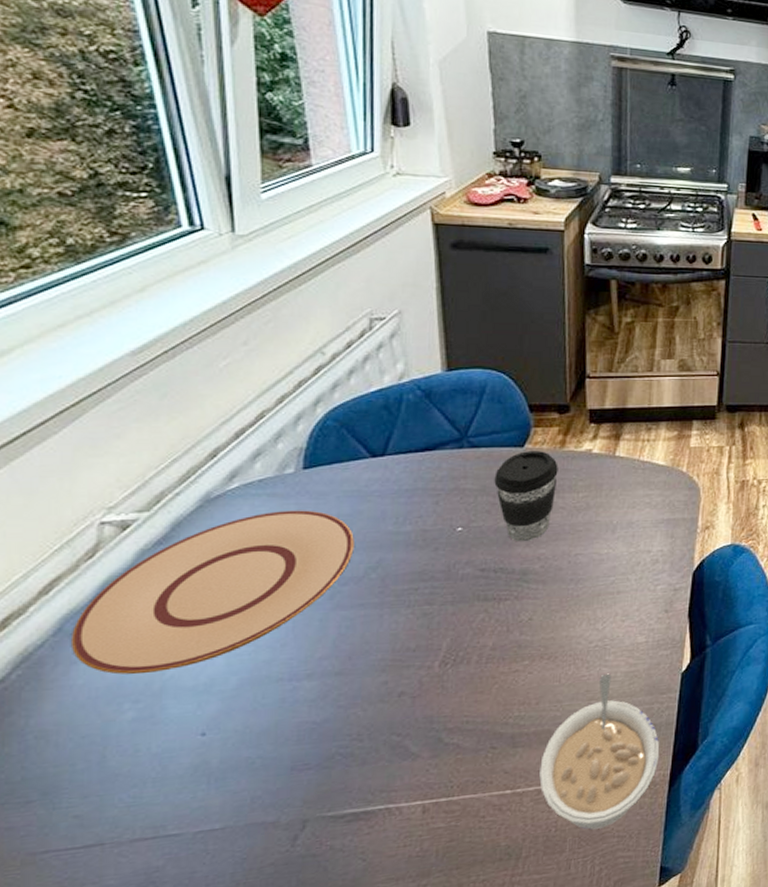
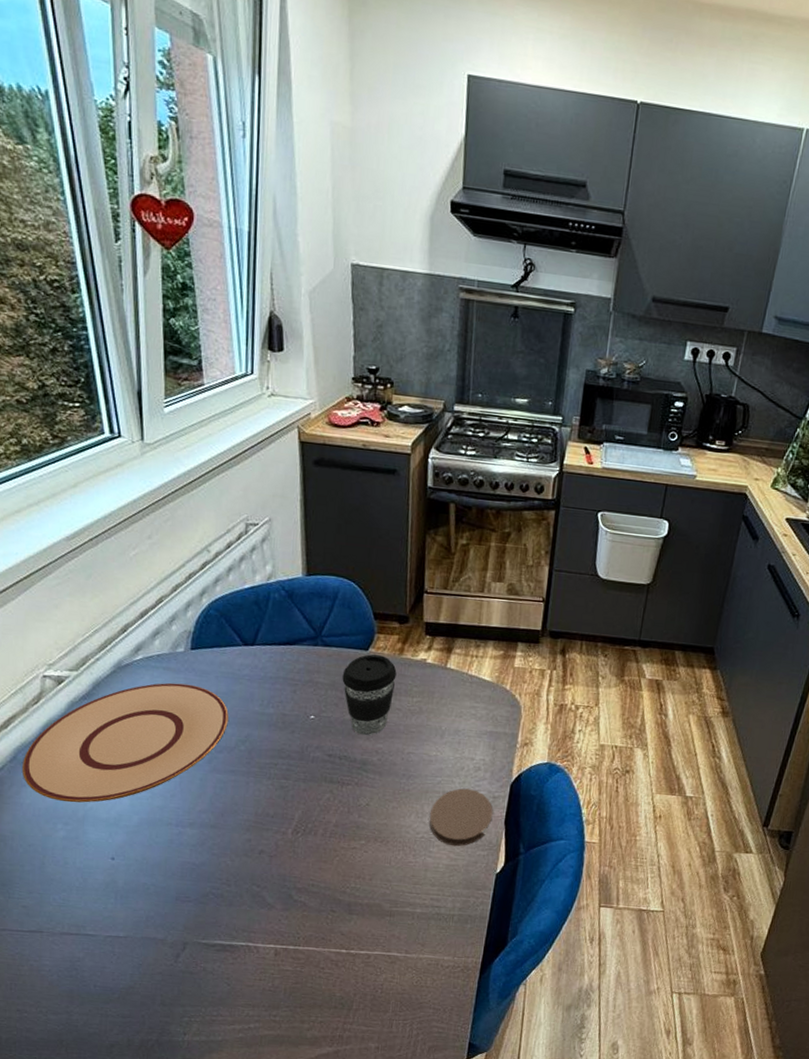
legume: present [539,673,660,830] -> none [369,863,473,998]
coaster: none [603,584,675,651] -> present [429,788,493,847]

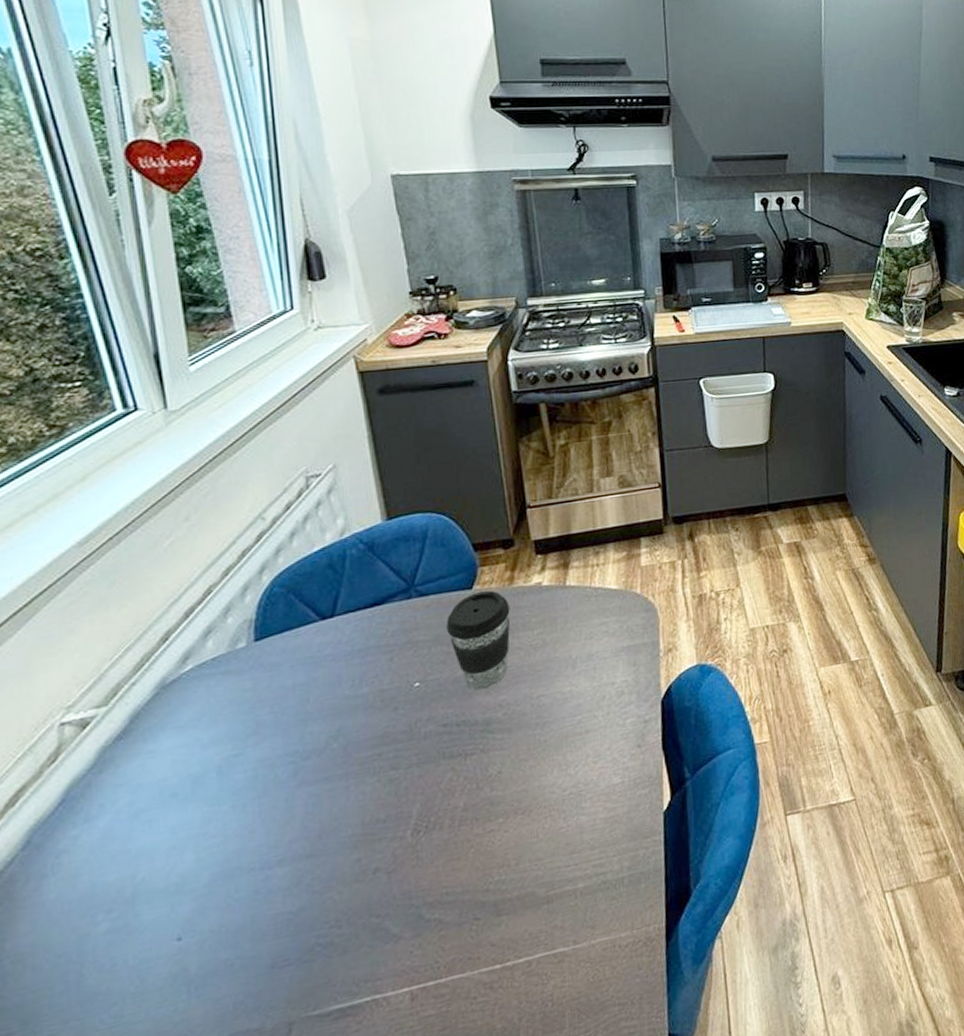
plate: present [23,682,229,803] -> none [41,683,313,884]
coaster: present [429,788,493,847] -> none [574,718,648,794]

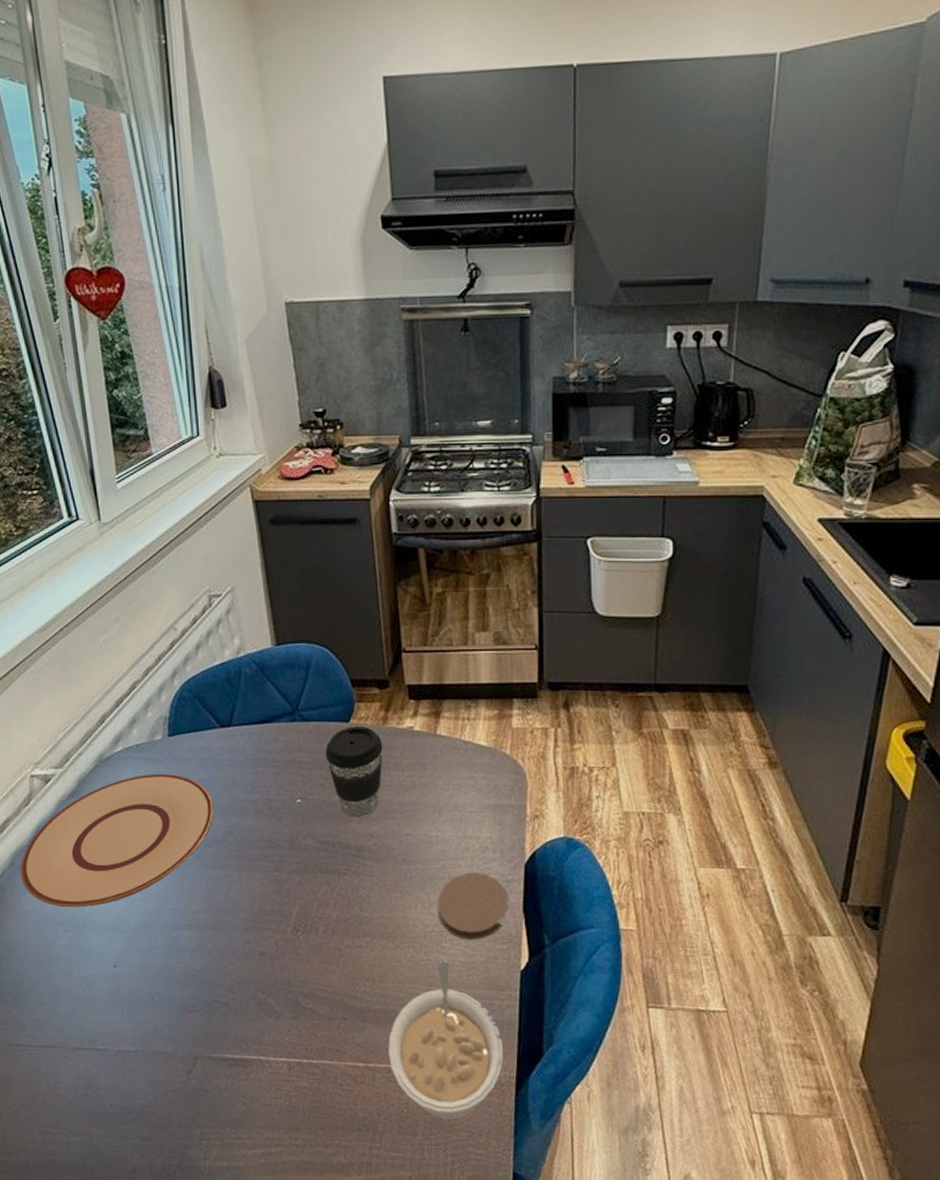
plate: none [41,683,313,884] -> present [20,773,214,907]
legume: none [527,821,652,1000] -> present [388,961,504,1120]
coaster: none [574,718,648,794] -> present [437,872,508,941]

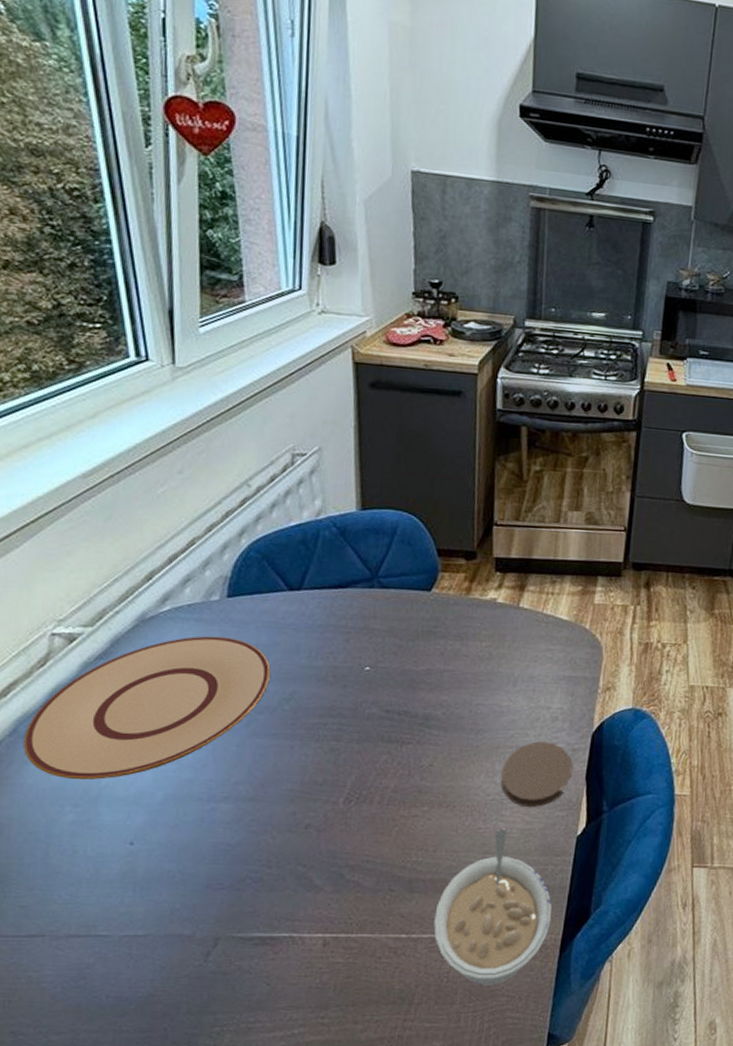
coffee cup: present [325,726,383,818] -> none [401,595,464,687]

